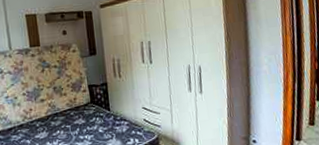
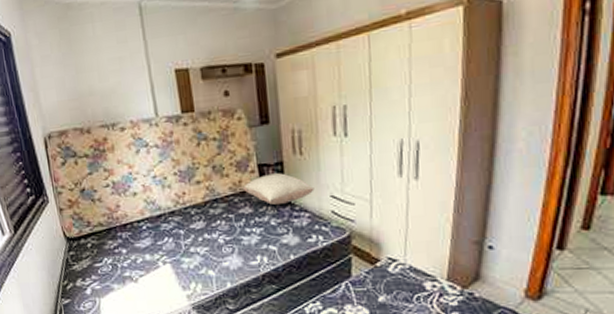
pillow: none [78,91,131,117] -> present [243,173,314,206]

